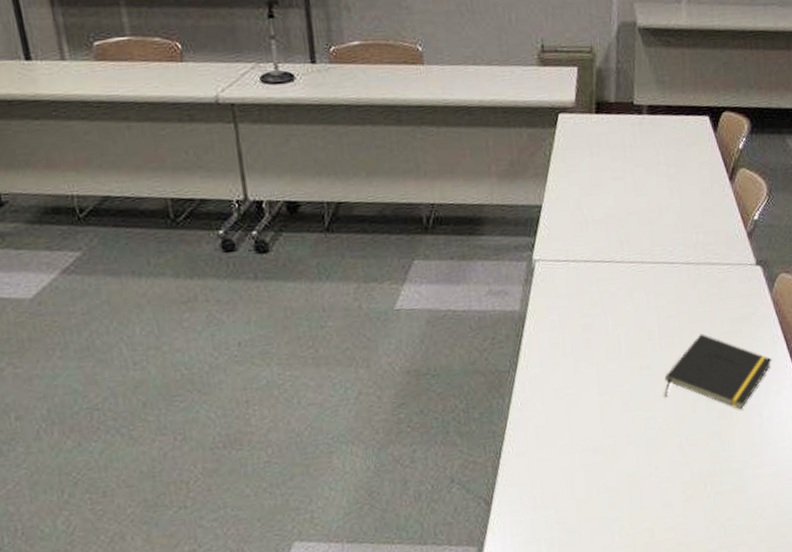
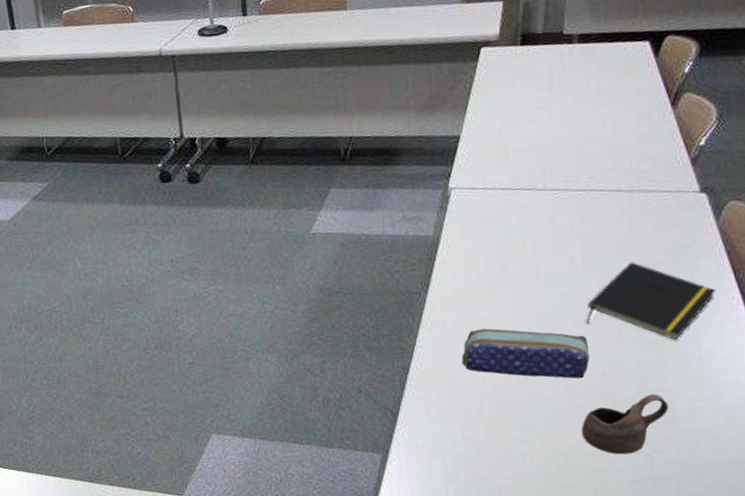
pencil case: none [551,406,669,454] -> present [461,328,590,379]
cup: none [664,463,737,526] -> present [582,394,668,455]

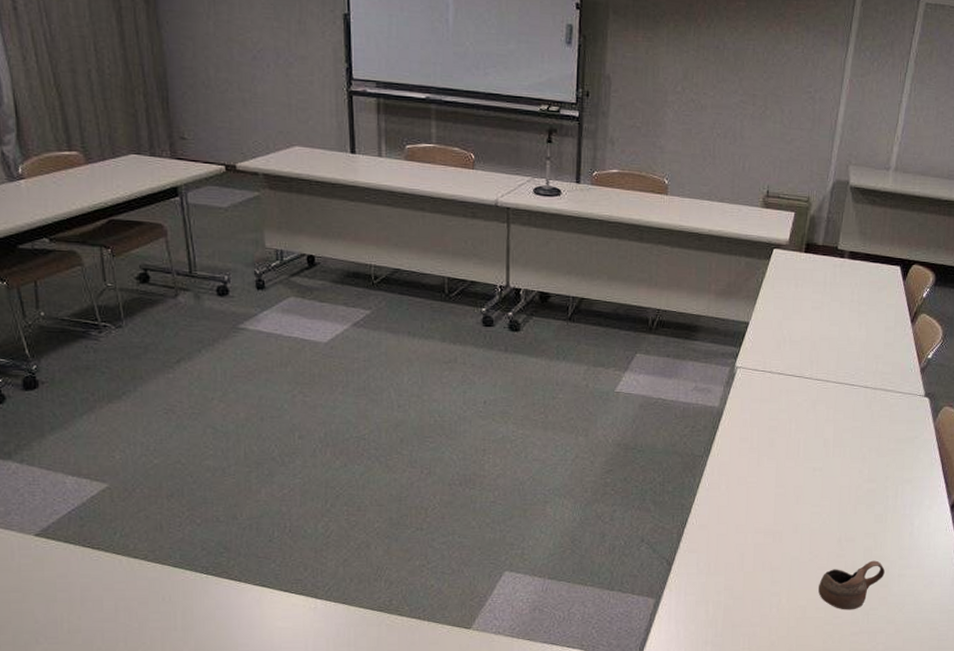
pencil case: present [461,328,590,379] -> none [730,493,831,544]
notepad: present [586,262,716,341] -> none [831,448,928,517]

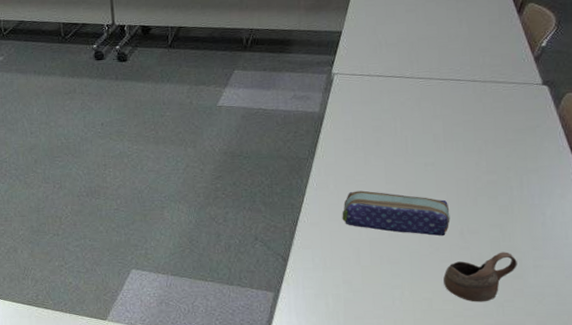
pencil case: none [730,493,831,544] -> present [342,190,450,237]

